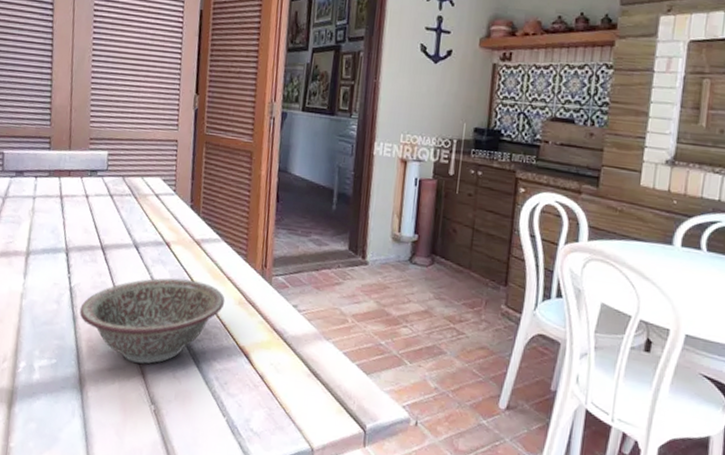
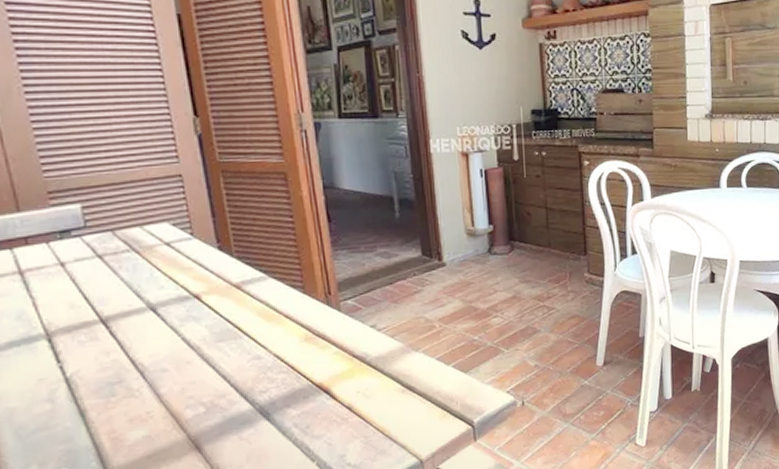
decorative bowl: present [79,278,226,364] -> none [87,328,288,440]

